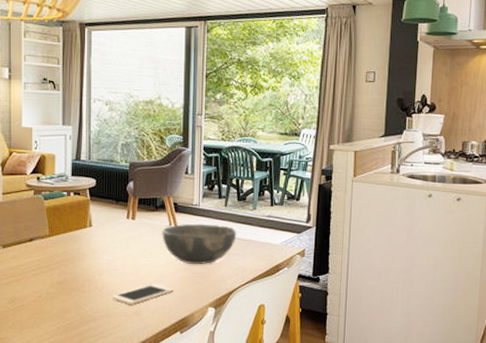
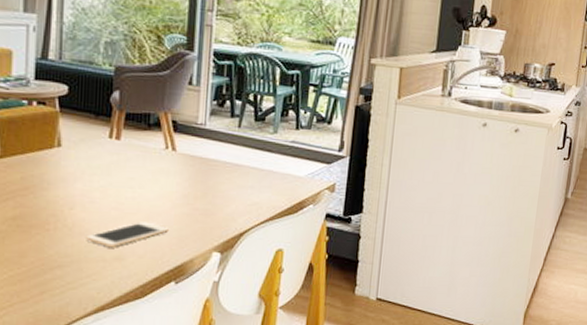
bowl: present [161,223,237,264] -> none [154,146,252,199]

